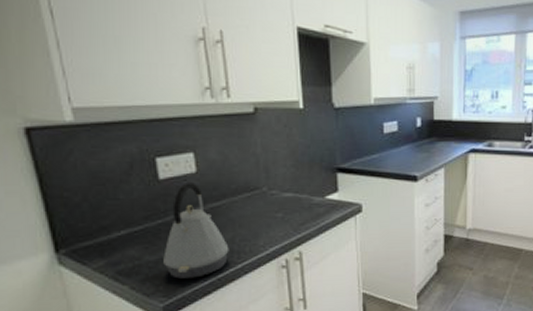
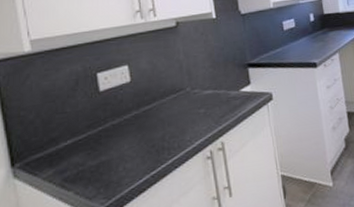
kettle: present [163,183,229,279] -> none [104,91,161,180]

